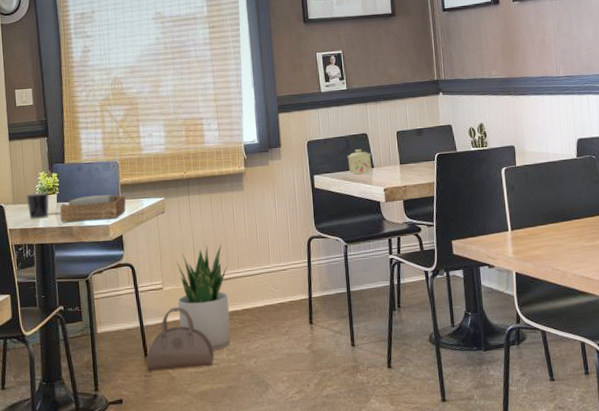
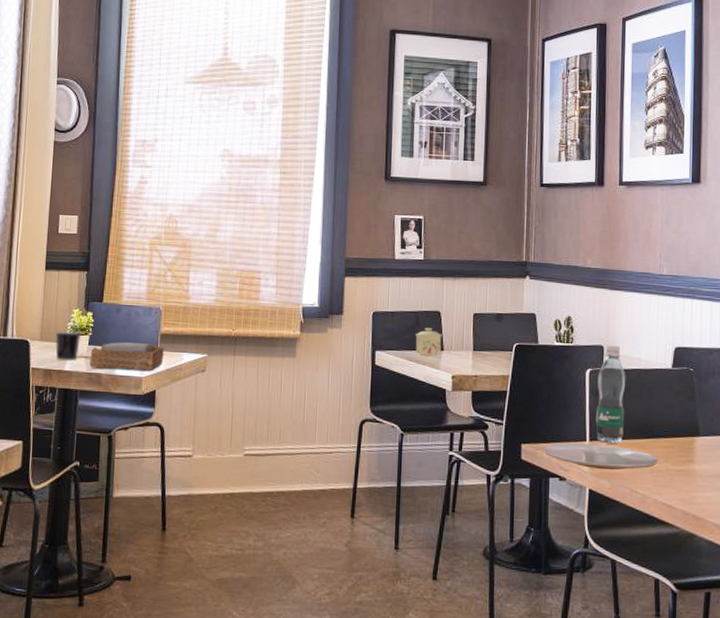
handbag: present [146,306,215,371] -> none [162,478,240,551]
planter: present [176,244,231,351] -> none [205,414,267,534]
plate: none [471,232,574,254] -> present [543,442,659,470]
bottle: none [512,144,541,230] -> present [595,345,626,443]

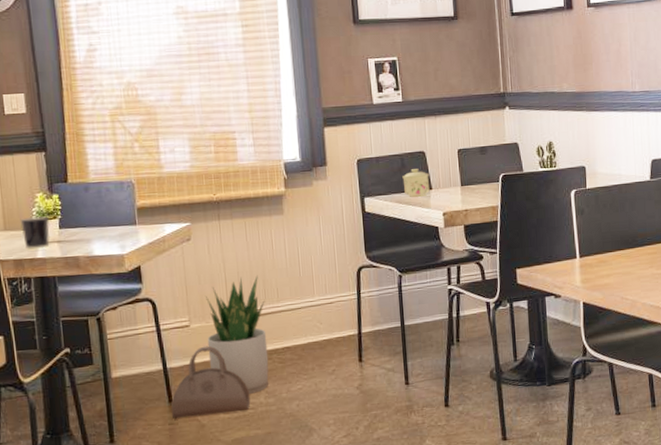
napkin holder: present [89,341,164,372] -> none [62,219,144,252]
handbag: none [162,478,240,551] -> present [170,345,251,419]
planter: none [205,414,267,534] -> present [204,275,269,394]
plate: present [543,442,659,470] -> none [537,259,644,283]
bottle: present [595,345,626,443] -> none [582,164,611,257]

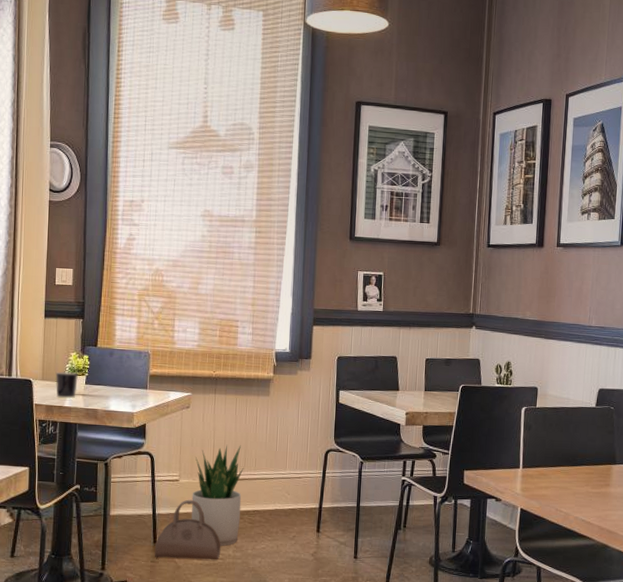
sugar bowl: present [402,169,430,197] -> none [374,371,398,396]

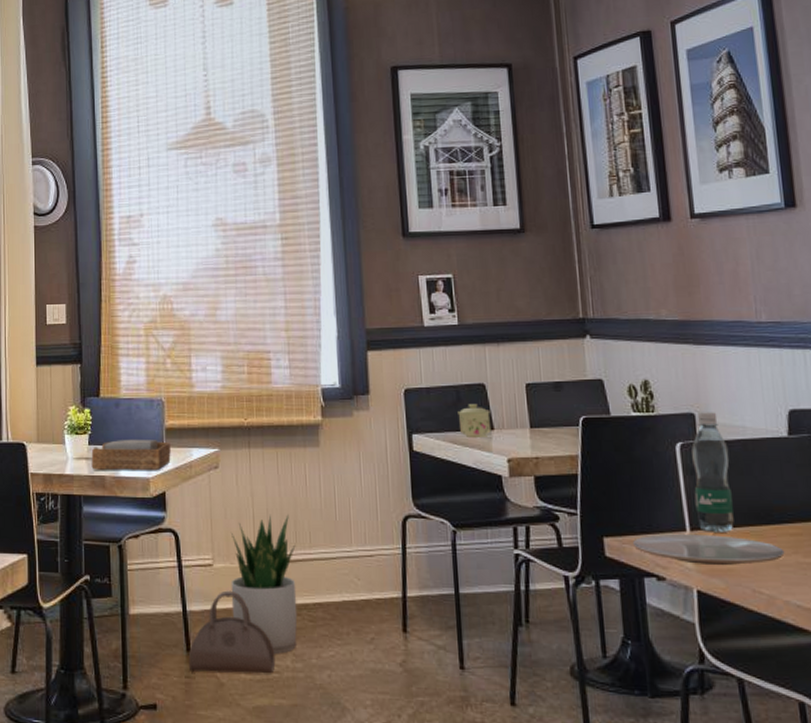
mug: present [55,372,78,399] -> none [52,431,79,464]
napkin holder: none [87,381,153,408] -> present [91,439,171,471]
sugar bowl: none [374,371,398,396] -> present [458,404,492,437]
plate: none [483,469,580,492] -> present [632,533,785,565]
bottle: none [528,387,556,470] -> present [691,412,734,532]

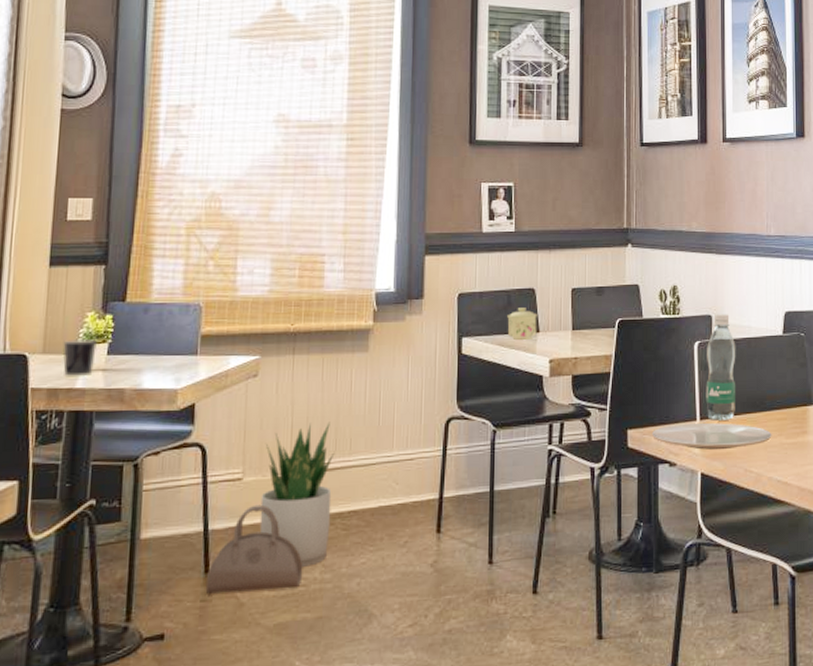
mug: none [52,431,79,464] -> present [63,339,97,378]
napkin holder: present [91,439,171,471] -> none [108,347,206,384]

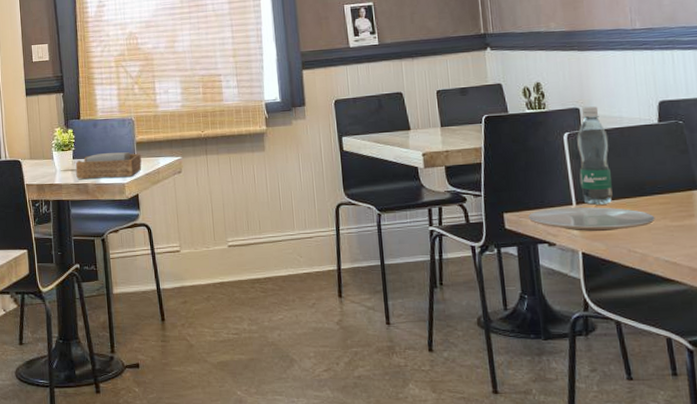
mug: present [63,339,97,378] -> none [42,148,65,176]
napkin holder: none [108,347,206,384] -> present [75,152,142,180]
handbag: present [205,504,303,594] -> none [163,271,235,336]
planter: present [259,422,335,567] -> none [193,207,252,319]
sugar bowl: present [507,308,537,340] -> none [380,109,409,137]

